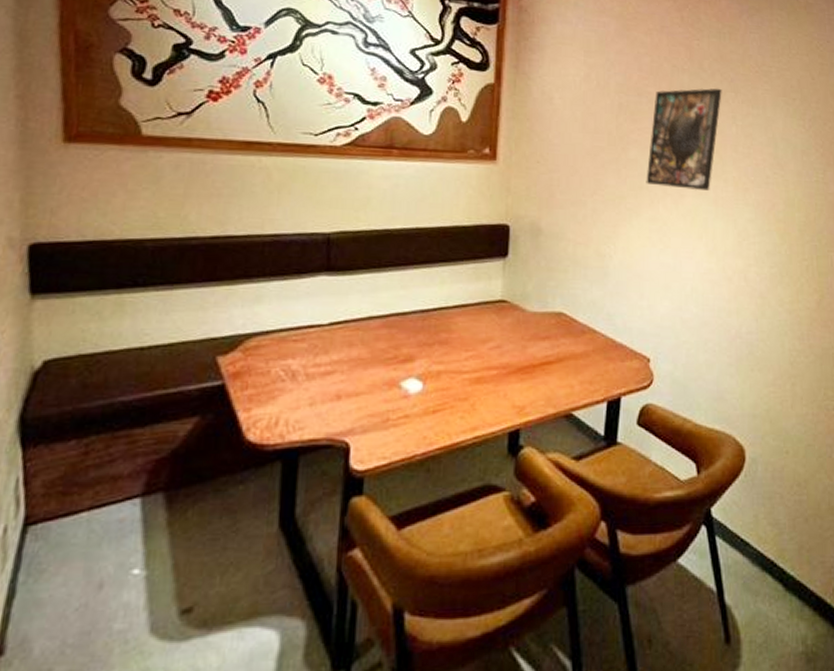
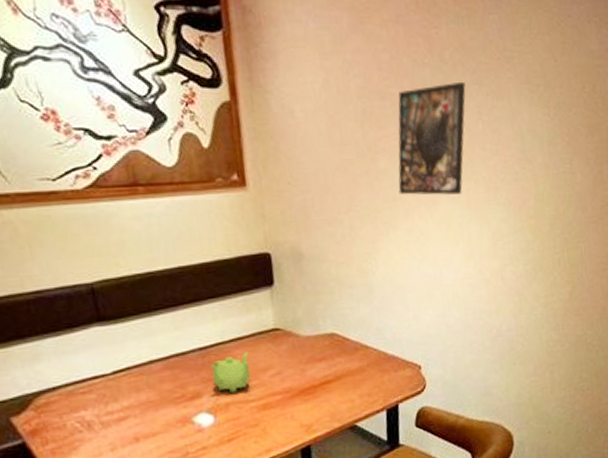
teapot: none [428,320,472,361] -> present [209,352,251,393]

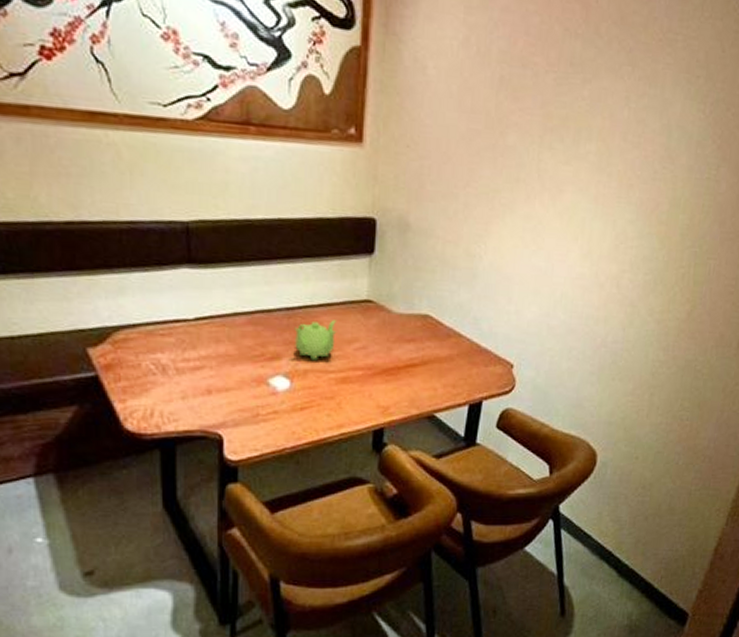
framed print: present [398,81,466,196] -> none [523,59,618,186]

